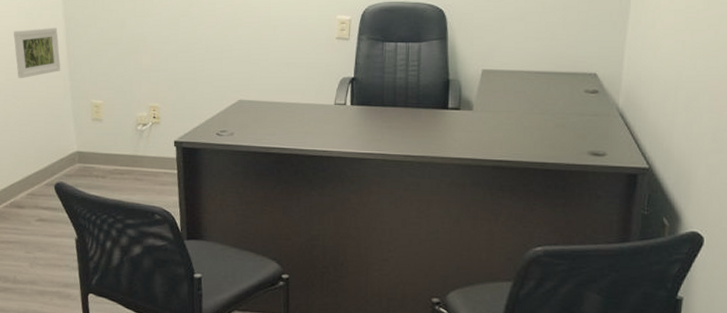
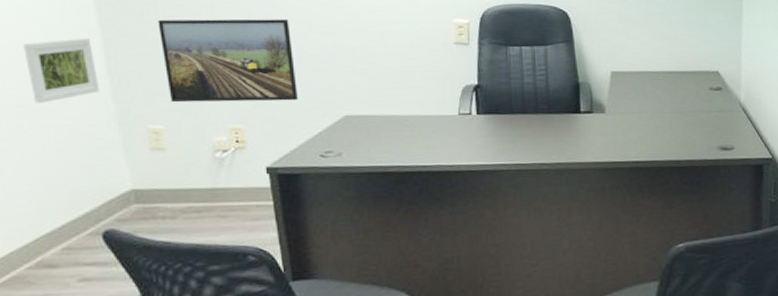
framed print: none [104,13,203,85] -> present [158,19,298,103]

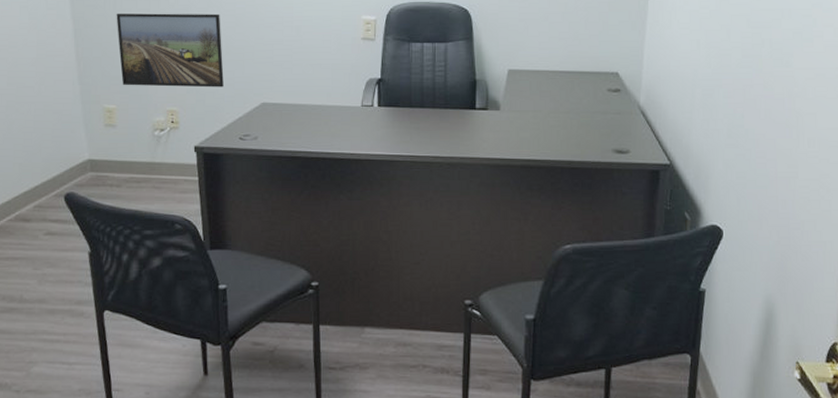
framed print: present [22,37,100,103] -> none [15,28,69,82]

